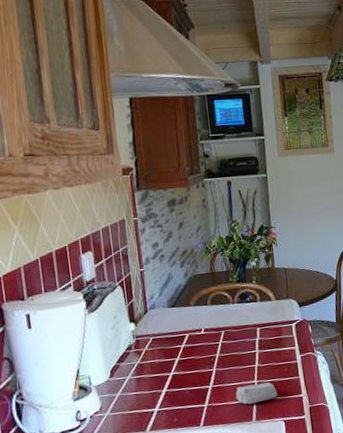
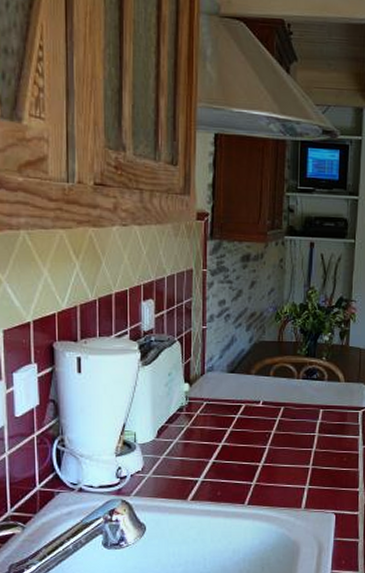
soap bar: present [235,382,278,405] -> none [287,469,333,490]

